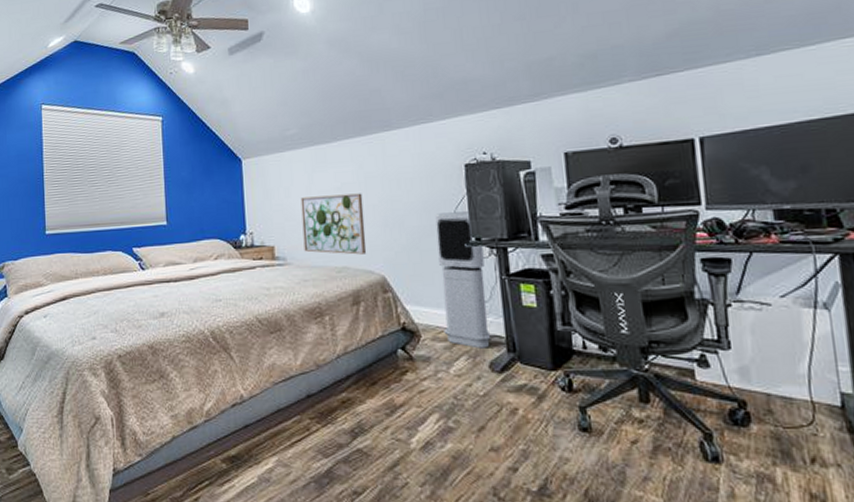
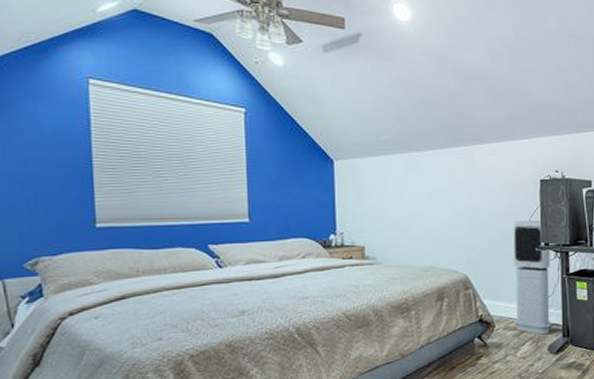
wall art: present [300,193,367,255] -> none [392,200,452,256]

